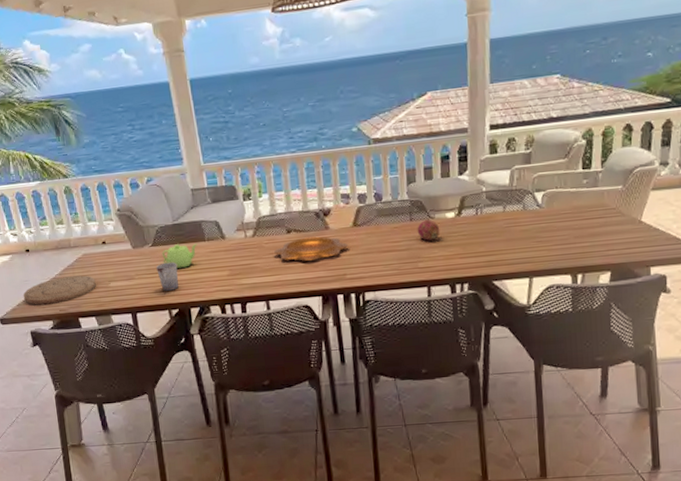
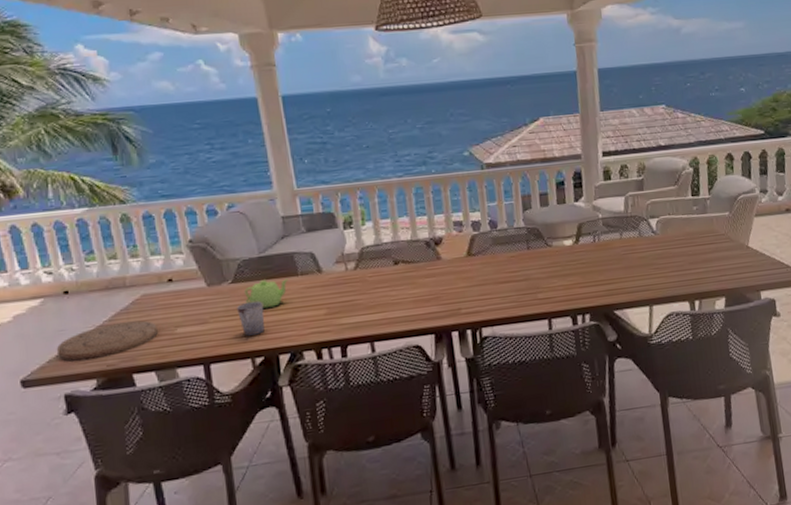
decorative bowl: present [274,236,349,262] -> none [379,268,463,296]
fruit: present [417,219,440,241] -> none [535,247,559,271]

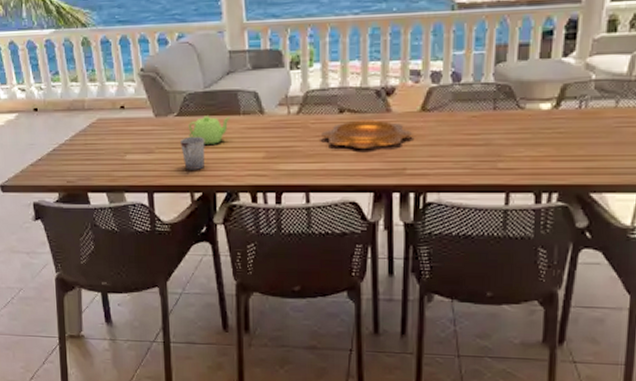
cutting board: present [56,320,158,362] -> none [27,143,110,175]
decorative bowl: none [379,268,463,296] -> present [321,120,413,148]

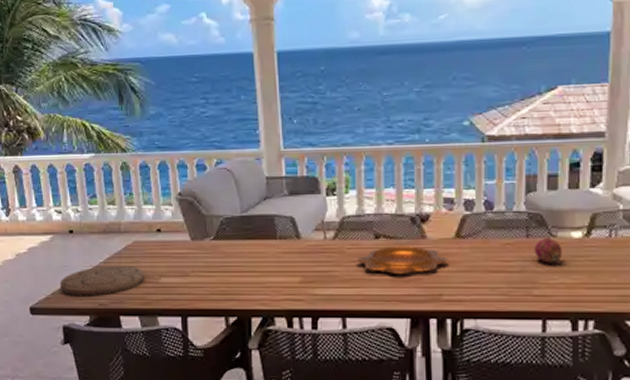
cutting board: none [27,143,110,175] -> present [59,266,144,297]
cup: present [180,136,205,170] -> none [216,260,241,294]
teapot: present [188,116,231,144] -> none [224,240,267,268]
fruit: none [501,109,530,137] -> present [534,237,563,264]

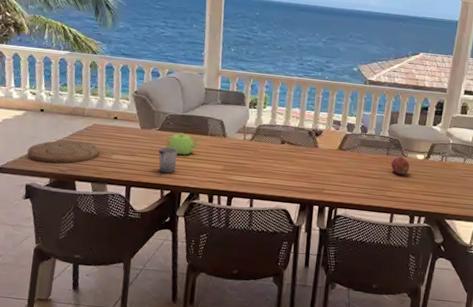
cup: none [216,260,241,294] -> present [158,146,178,173]
teapot: none [224,240,267,268] -> present [165,133,201,155]
decorative bowl: present [357,246,449,274] -> none [266,150,332,172]

